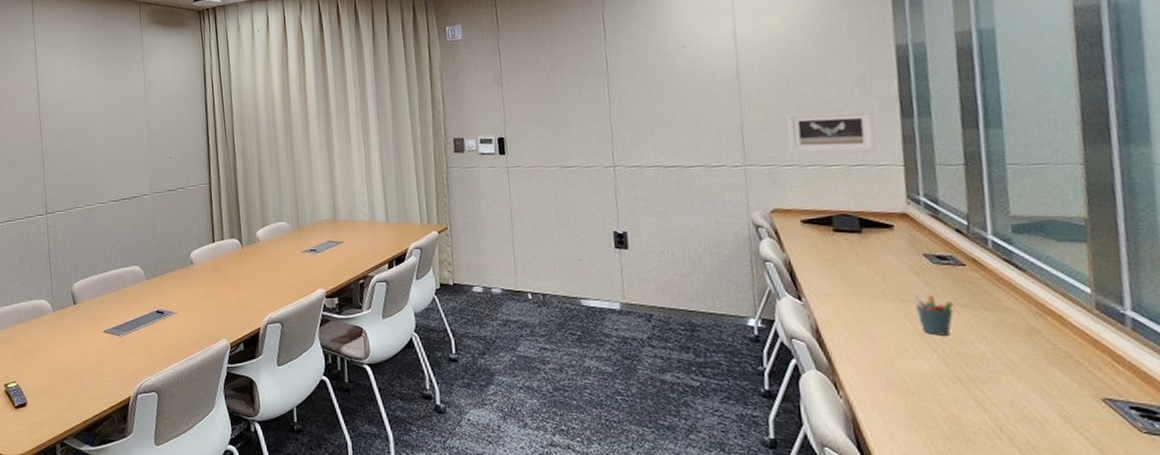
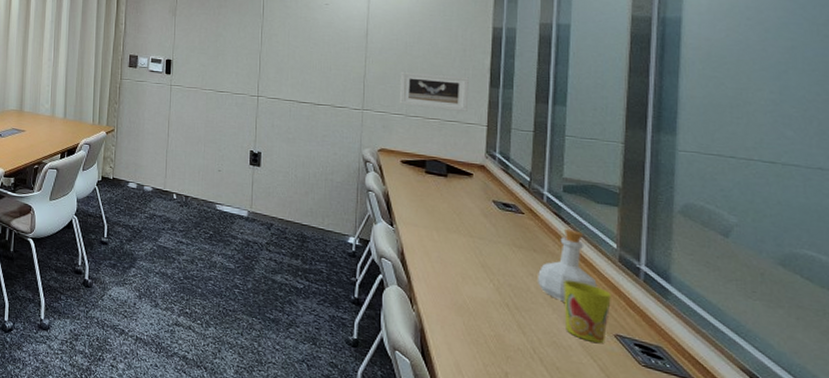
pen holder: present [914,293,954,336] -> none [482,232,511,269]
bottle: none [993,276,1072,366] -> present [538,228,597,302]
cup: none [1027,338,1093,410] -> present [564,279,611,343]

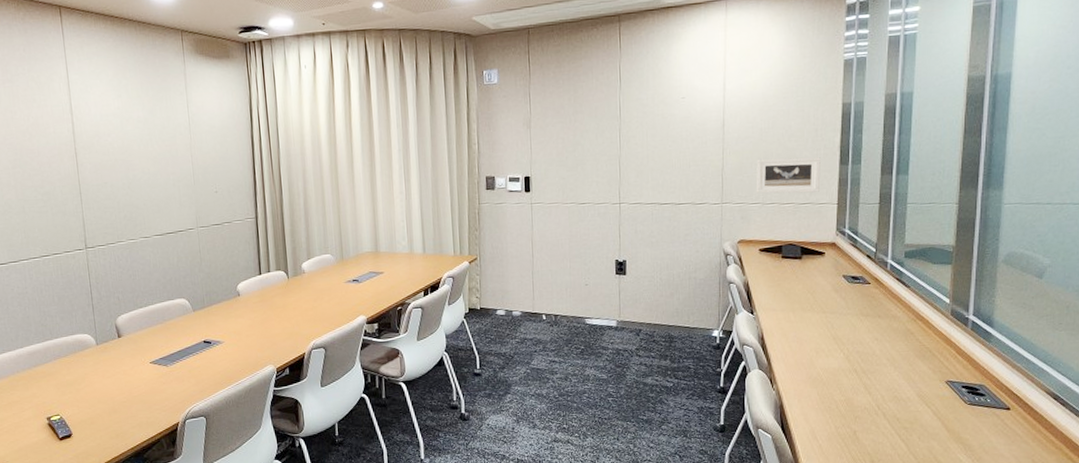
bottle: present [538,228,597,302] -> none [882,291,932,360]
cup: present [564,279,611,343] -> none [904,338,944,391]

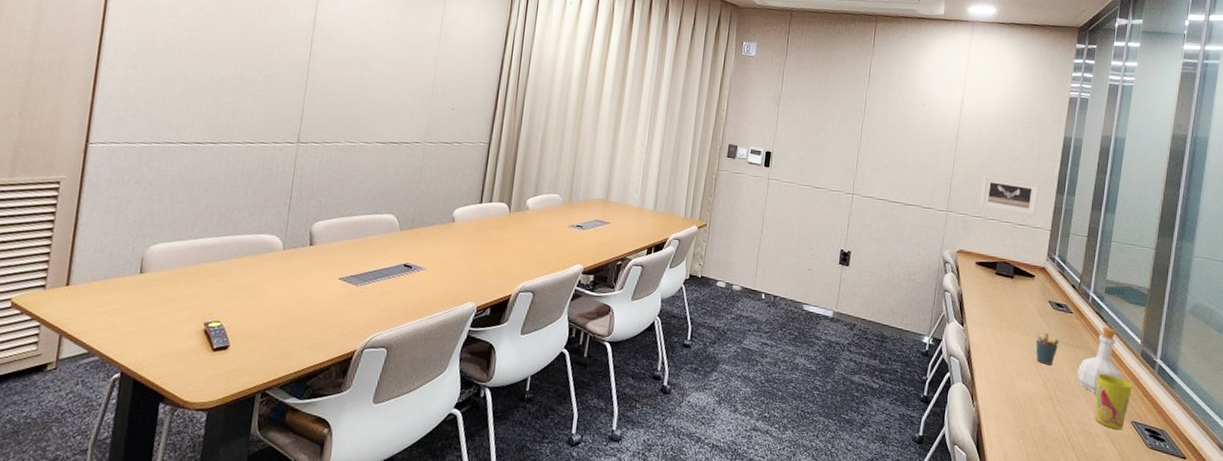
pen holder: none [833,306,859,339] -> present [1036,330,1060,365]
bottle: none [882,291,932,360] -> present [1077,326,1123,394]
cup: none [904,338,944,391] -> present [1095,373,1132,429]

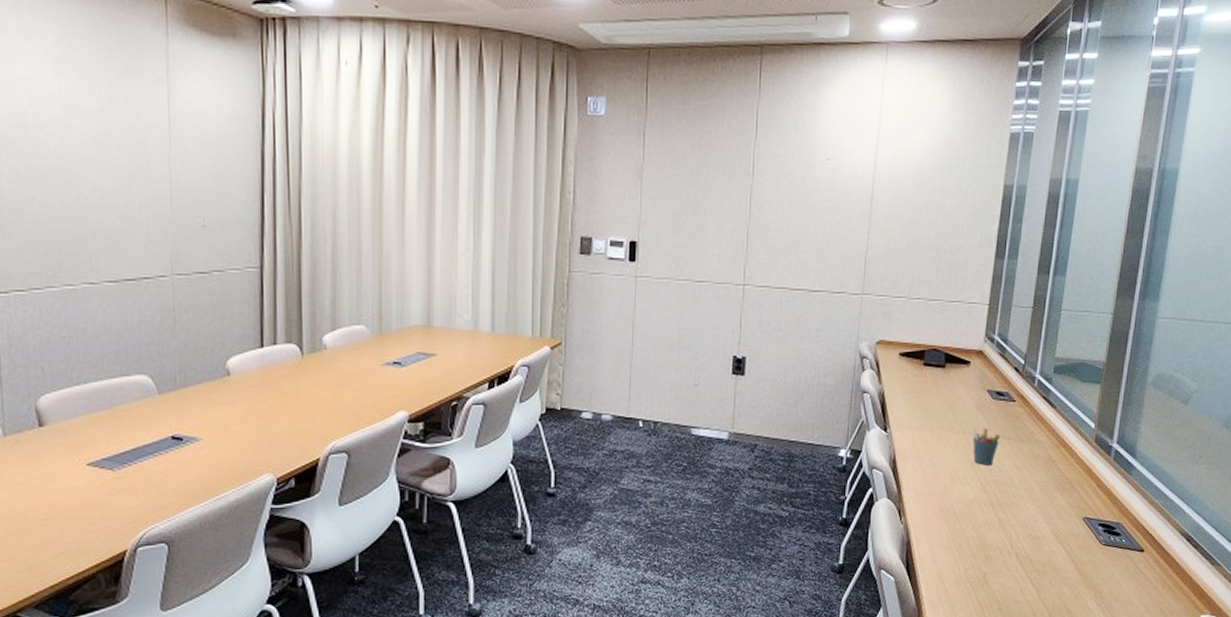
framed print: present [979,175,1040,216] -> none [901,243,975,289]
bottle: present [1077,326,1123,394] -> none [1021,412,1074,491]
cup: present [1095,373,1132,429] -> none [1041,467,1085,528]

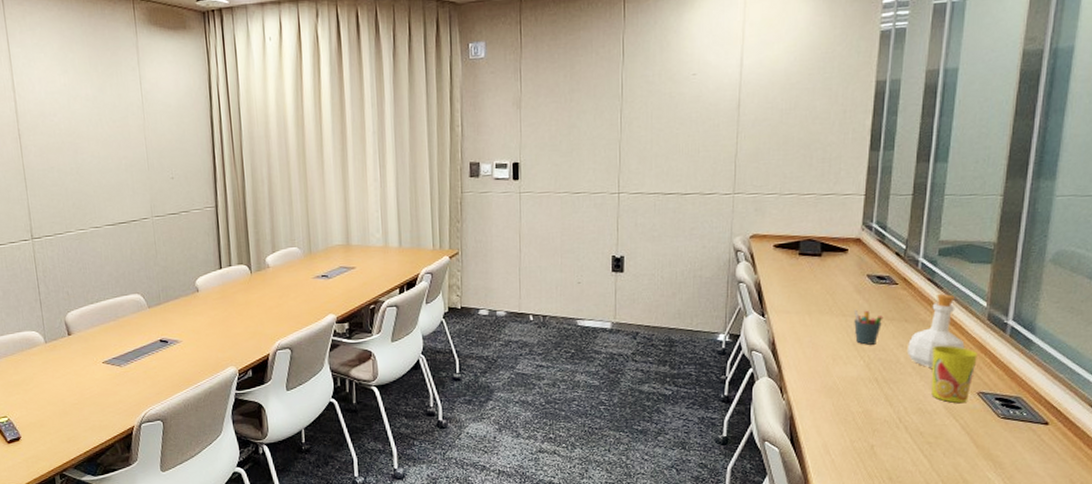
bottle: none [1021,412,1074,491] -> present [908,293,965,368]
cup: none [1041,467,1085,528] -> present [931,345,977,403]

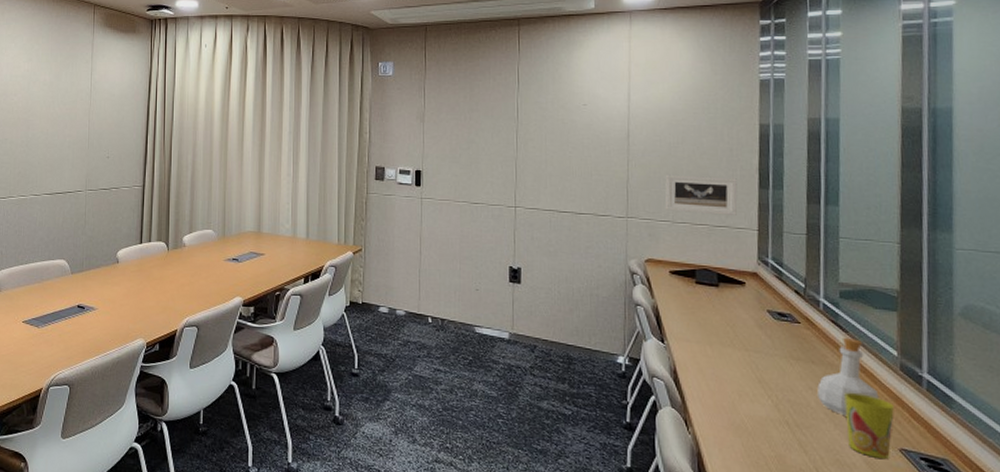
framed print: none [773,142,848,183] -> present [665,174,738,215]
pen holder: present [854,309,883,345] -> none [757,345,788,384]

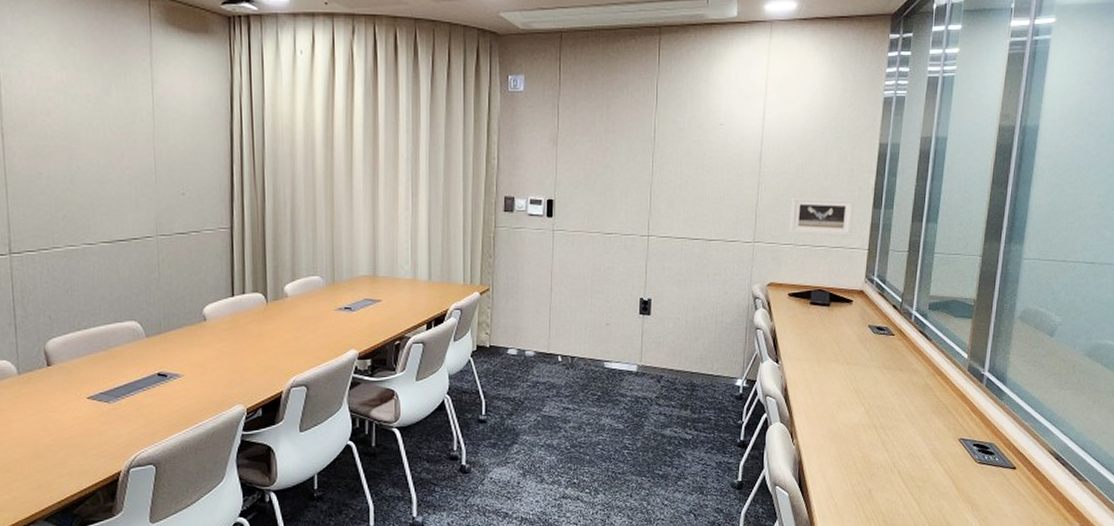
bottle: present [817,337,879,416] -> none [902,345,949,415]
cup: present [844,392,894,458] -> none [921,393,959,448]

